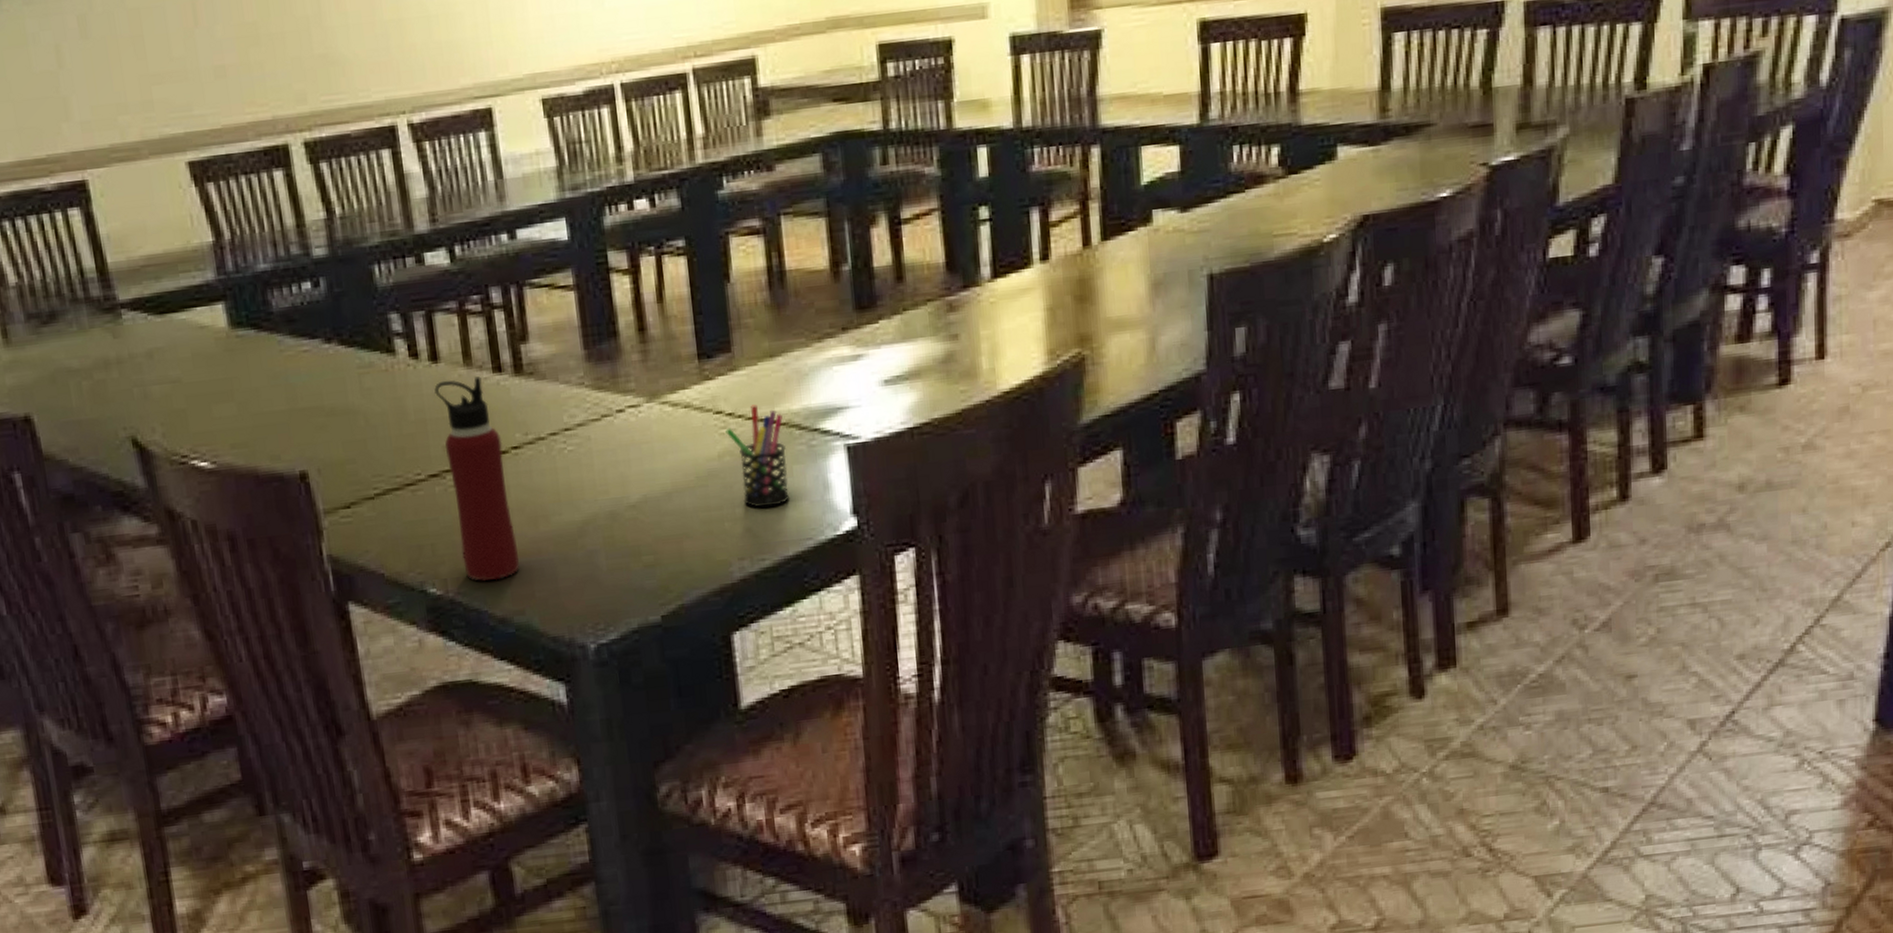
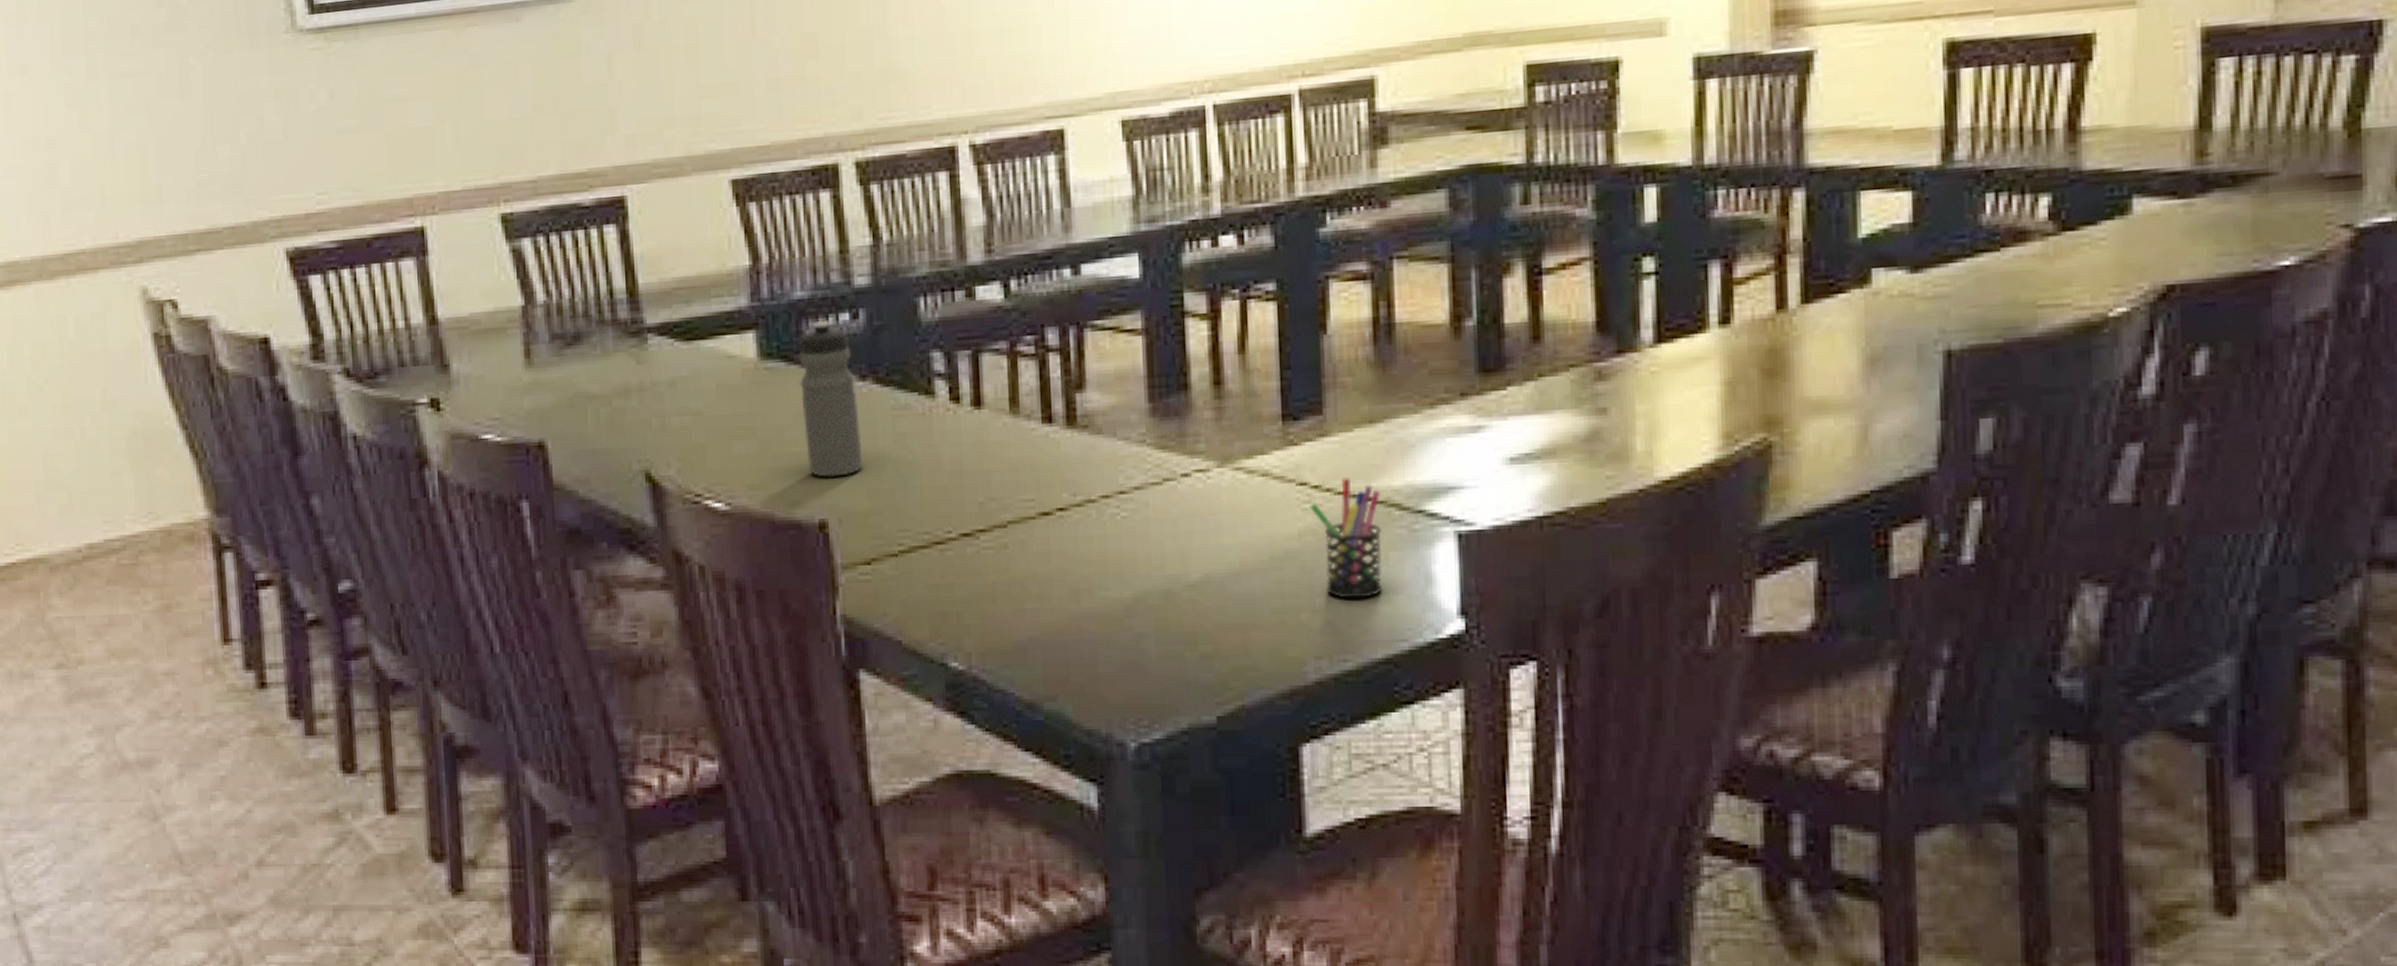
water bottle: none [265,289,337,433] -> present [798,320,865,478]
water bottle: present [434,376,519,581] -> none [975,427,1056,659]

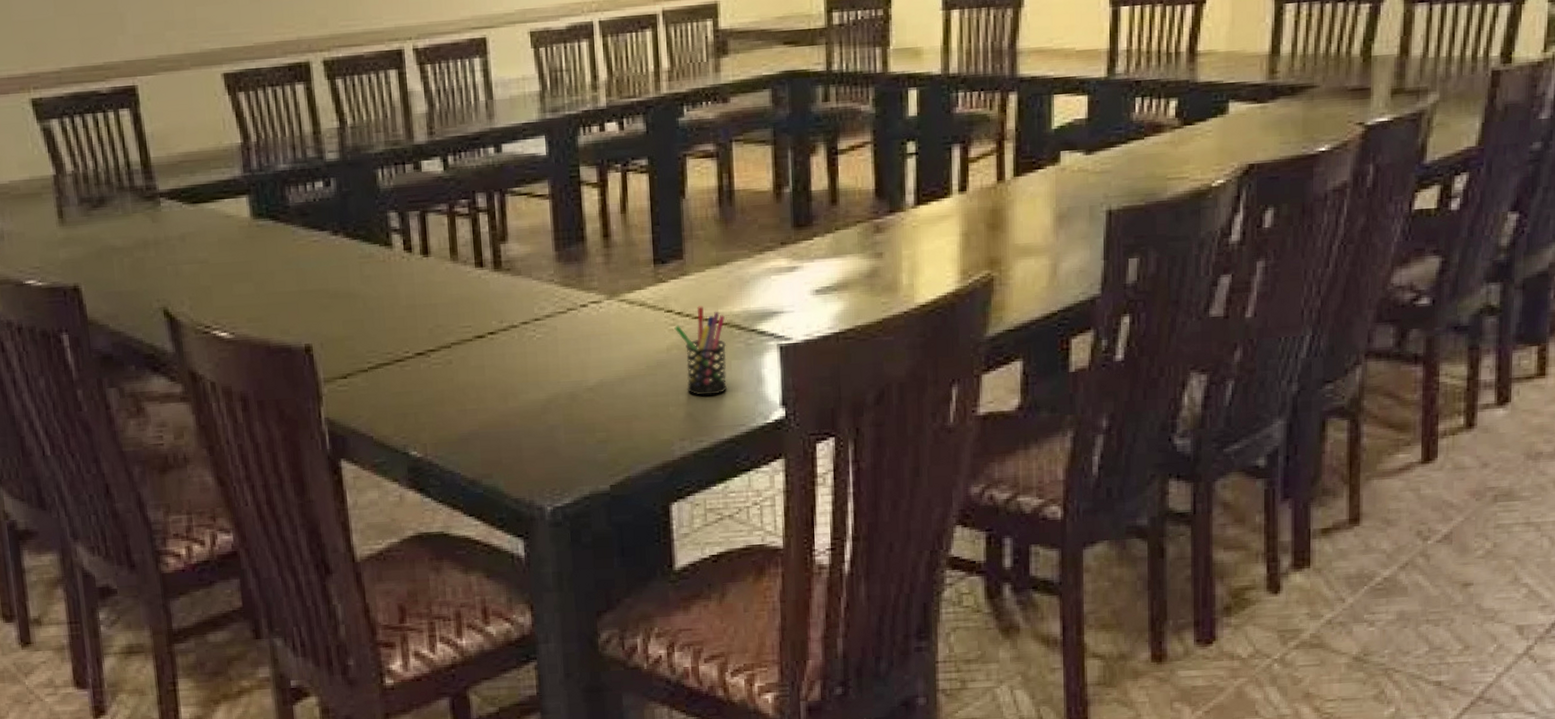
water bottle: present [798,320,865,478] -> none [283,187,339,311]

